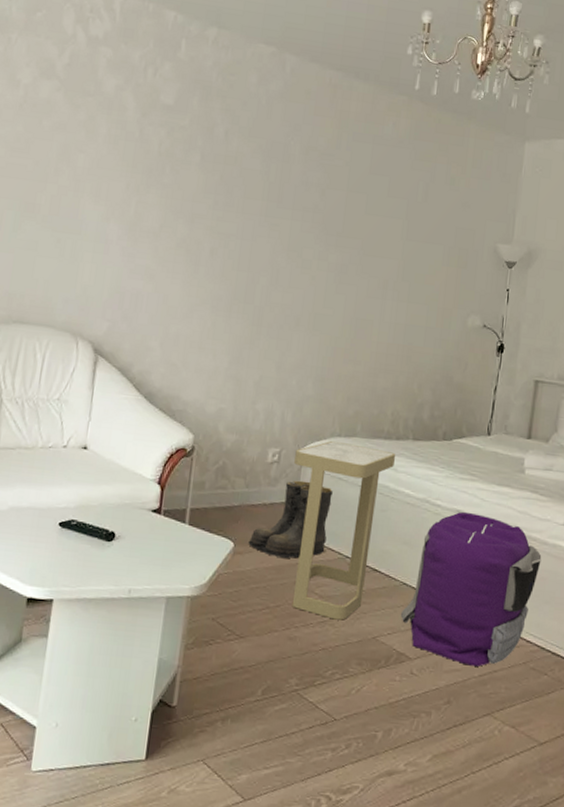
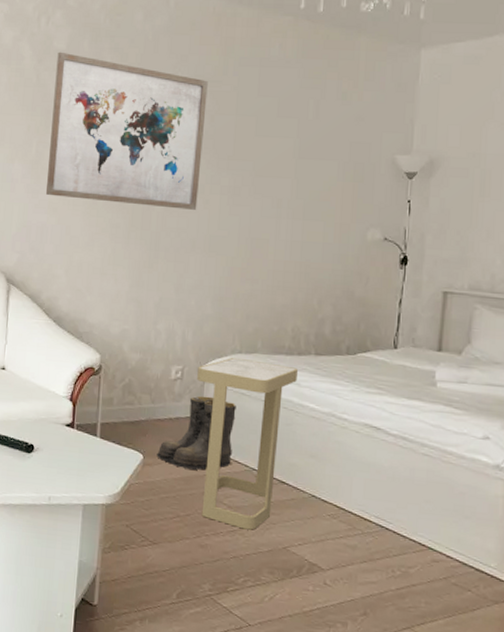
wall art: none [142,106,321,286] -> present [45,51,208,210]
backpack: present [401,512,542,667] -> none [311,426,459,580]

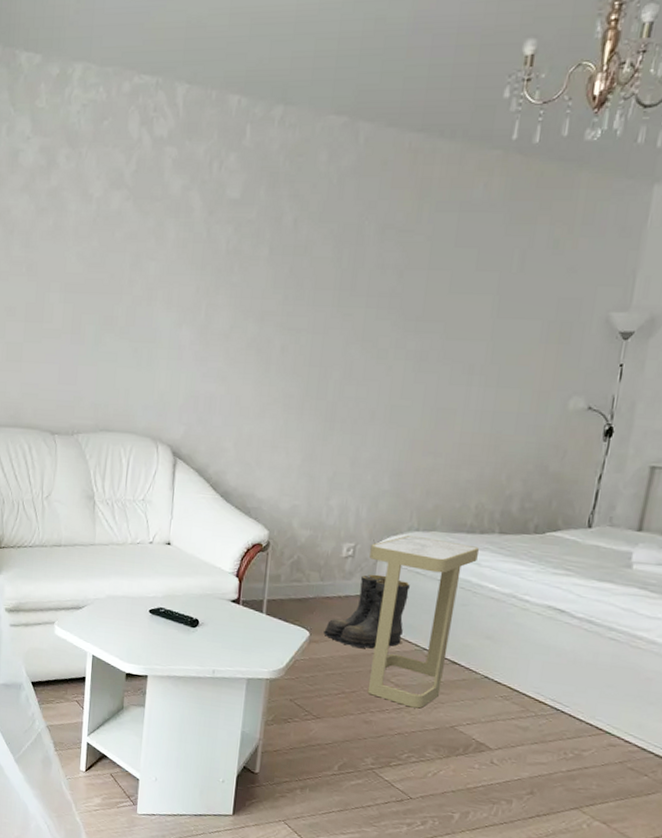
wall art: present [45,51,208,210] -> none [214,201,399,377]

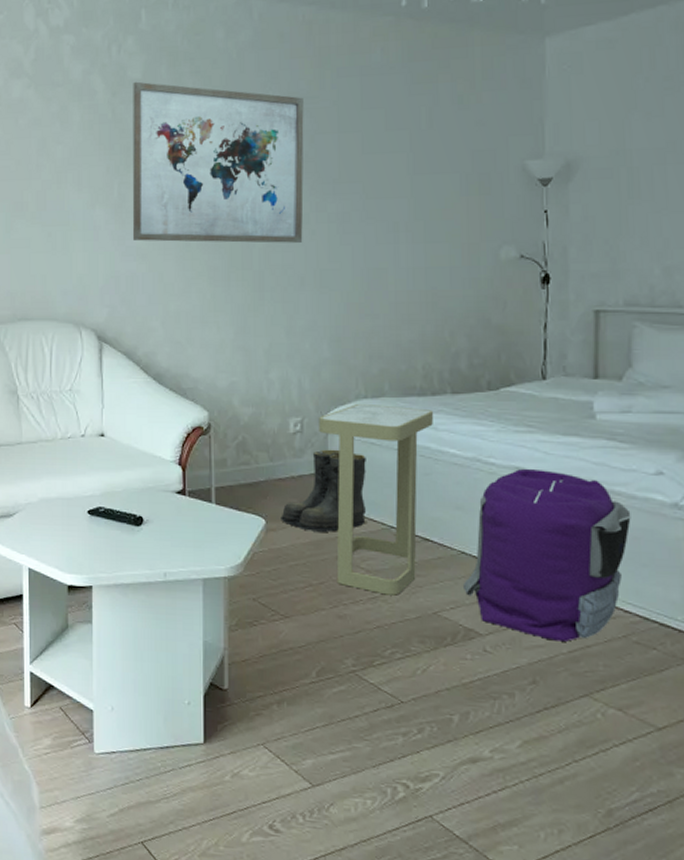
wall art: none [214,201,399,377] -> present [132,81,304,243]
backpack: none [482,608,648,762] -> present [464,469,631,642]

